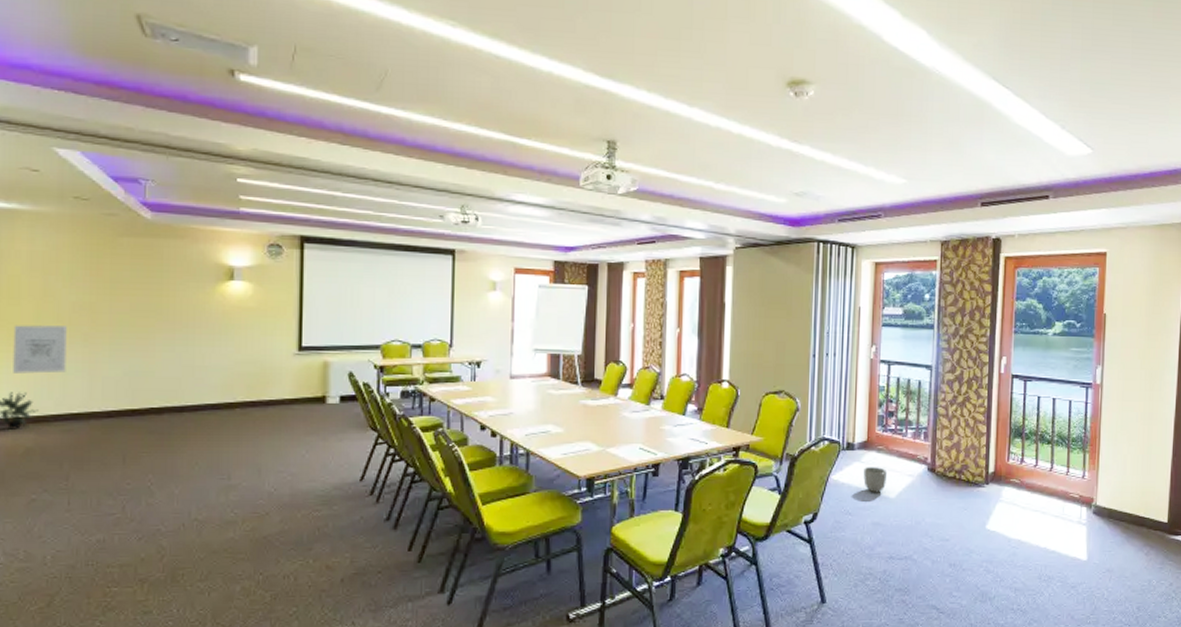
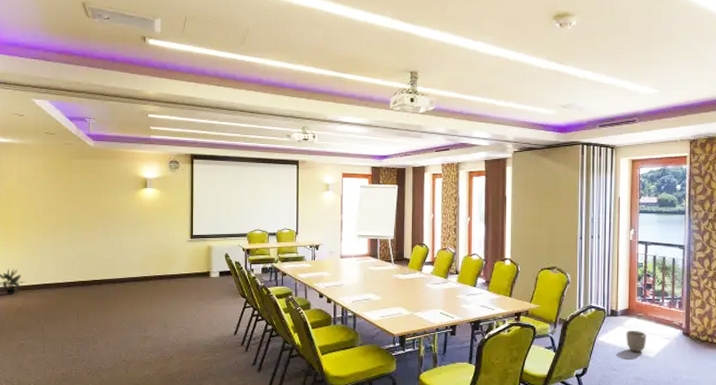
wall art: present [13,325,67,374] -> none [9,222,42,256]

